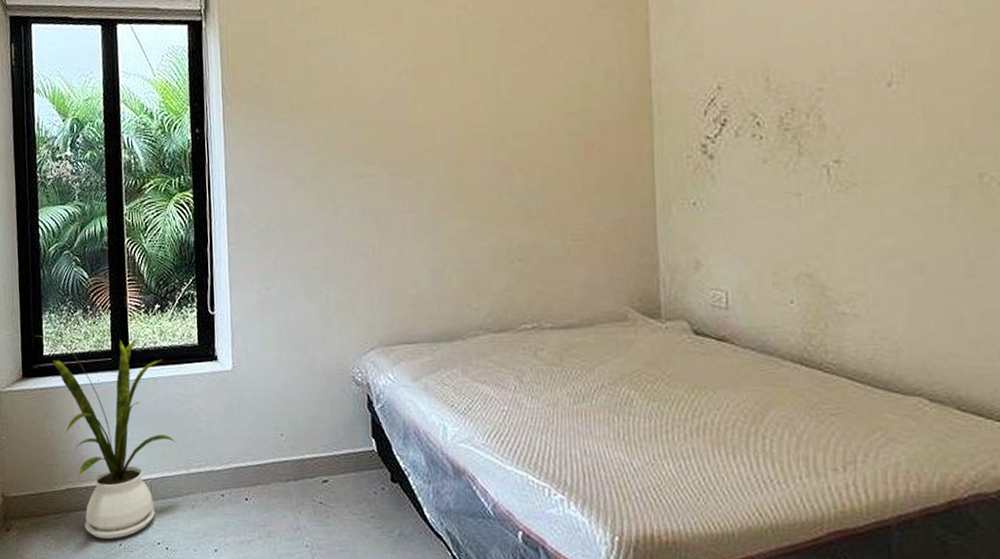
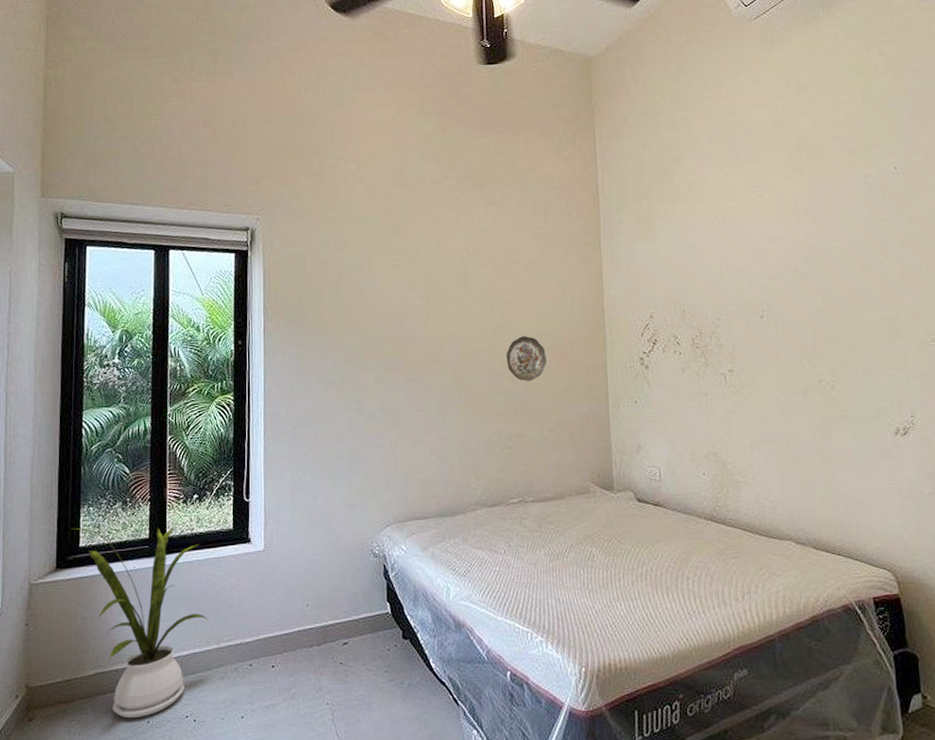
decorative plate: none [516,117,570,176] -> present [506,336,546,381]

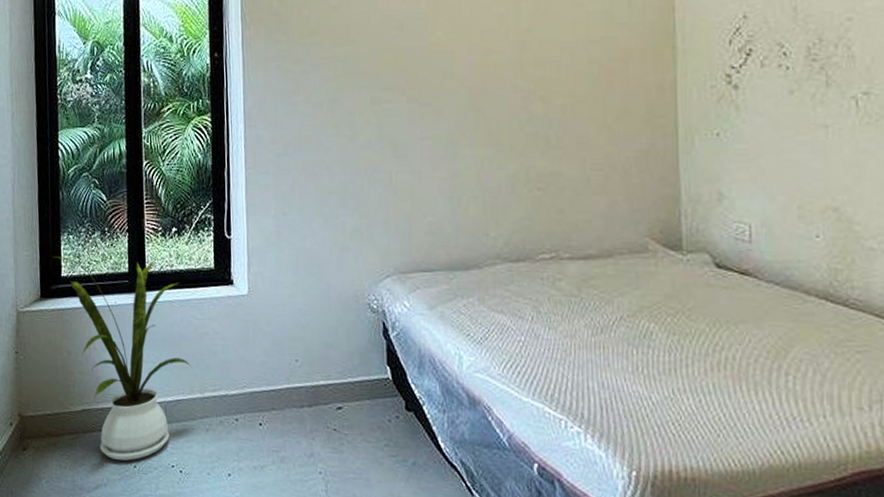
decorative plate: present [506,336,546,381] -> none [536,45,591,104]

